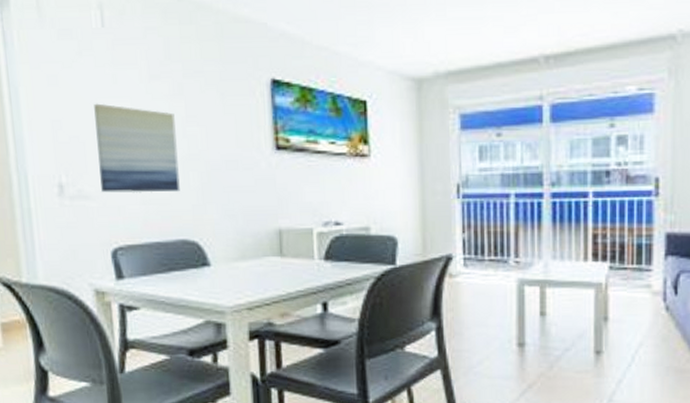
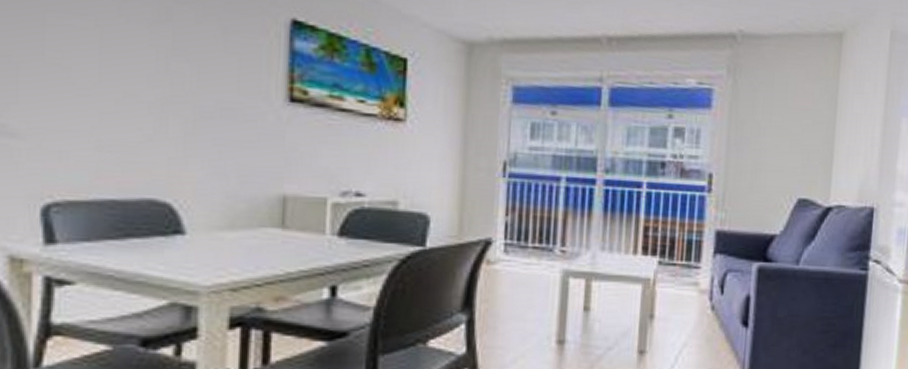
wall art: present [94,103,180,193] -> none [37,17,156,139]

